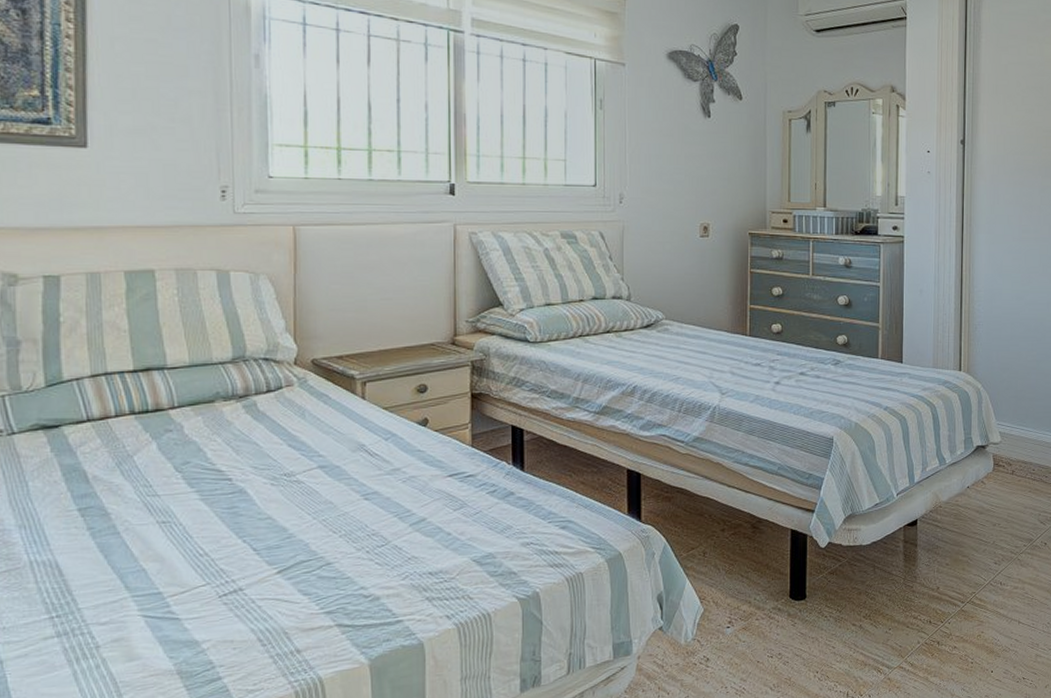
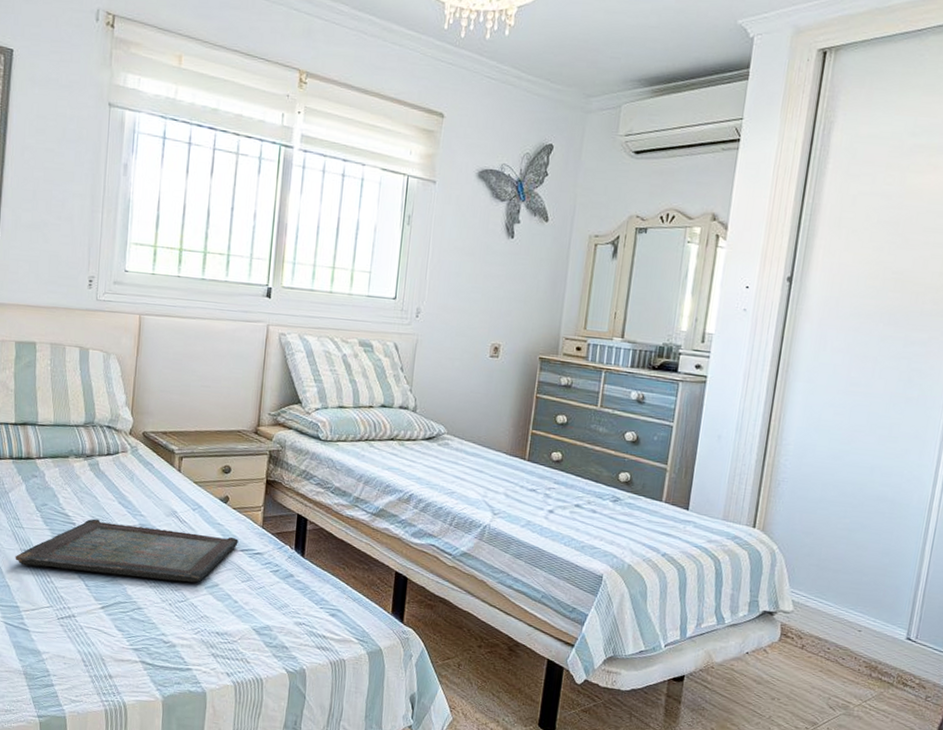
serving tray: none [150,462,445,541] -> present [15,518,239,583]

